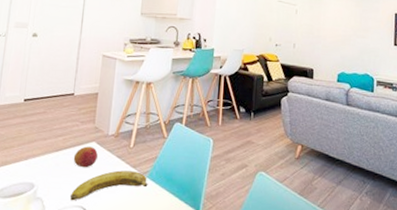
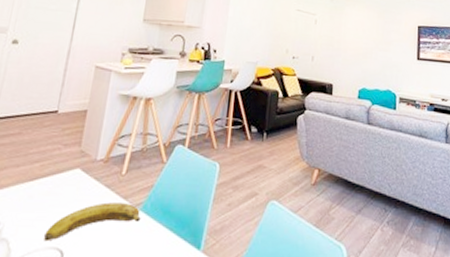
fruit: present [73,146,98,168] -> none [51,174,82,201]

